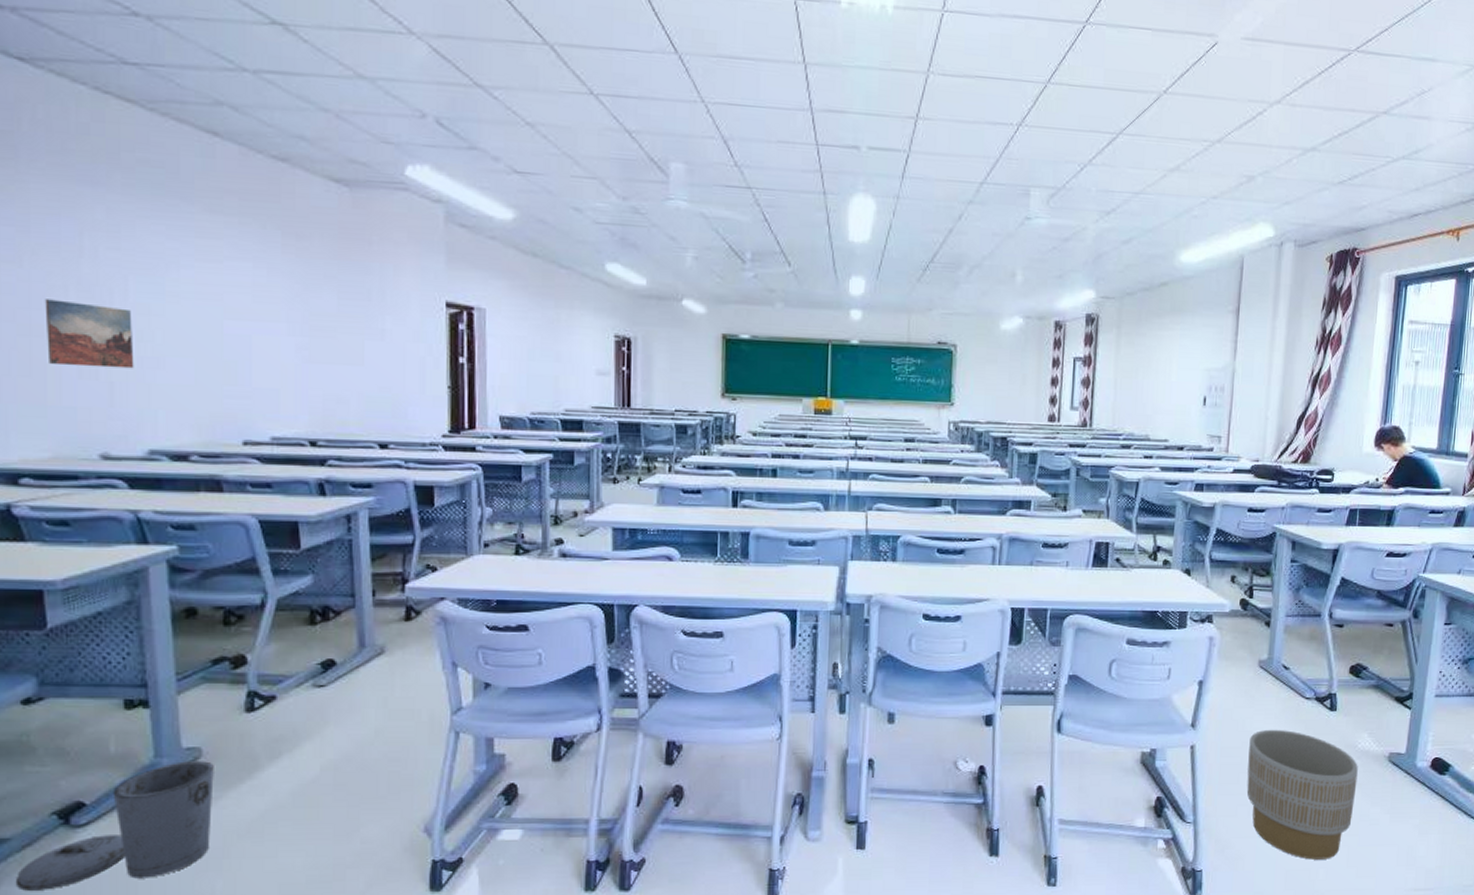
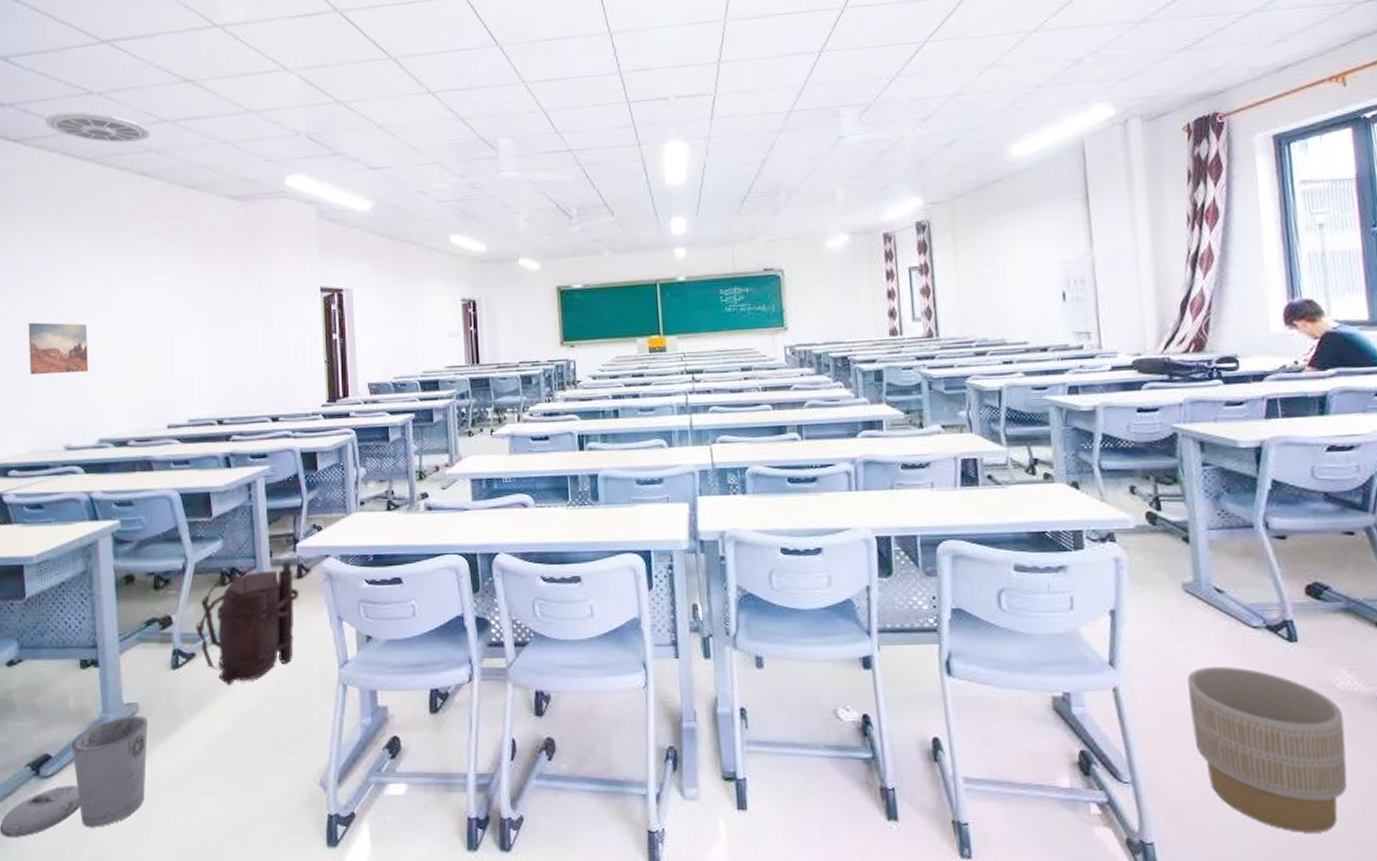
ceiling vent: none [65,32,222,90] -> present [44,111,150,143]
backpack: none [277,603,408,731] -> present [196,562,300,686]

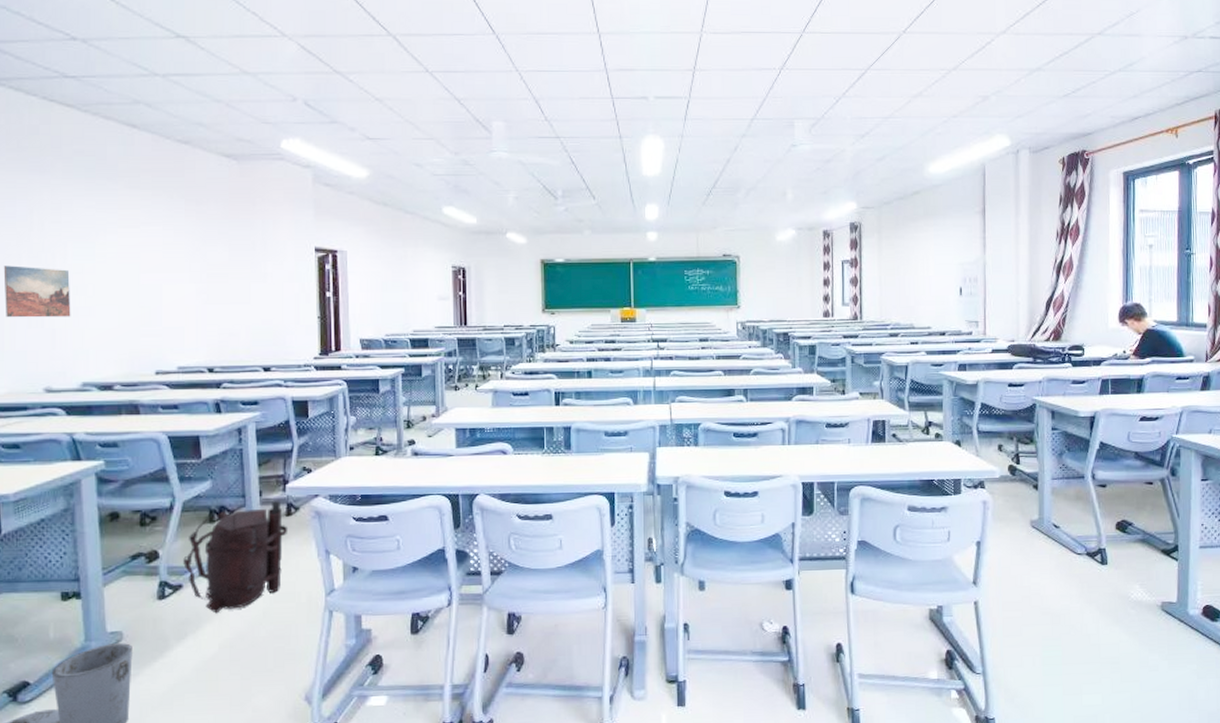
ceiling vent: present [44,111,150,143] -> none [21,55,139,93]
planter: present [1187,666,1348,832] -> none [1028,583,1134,706]

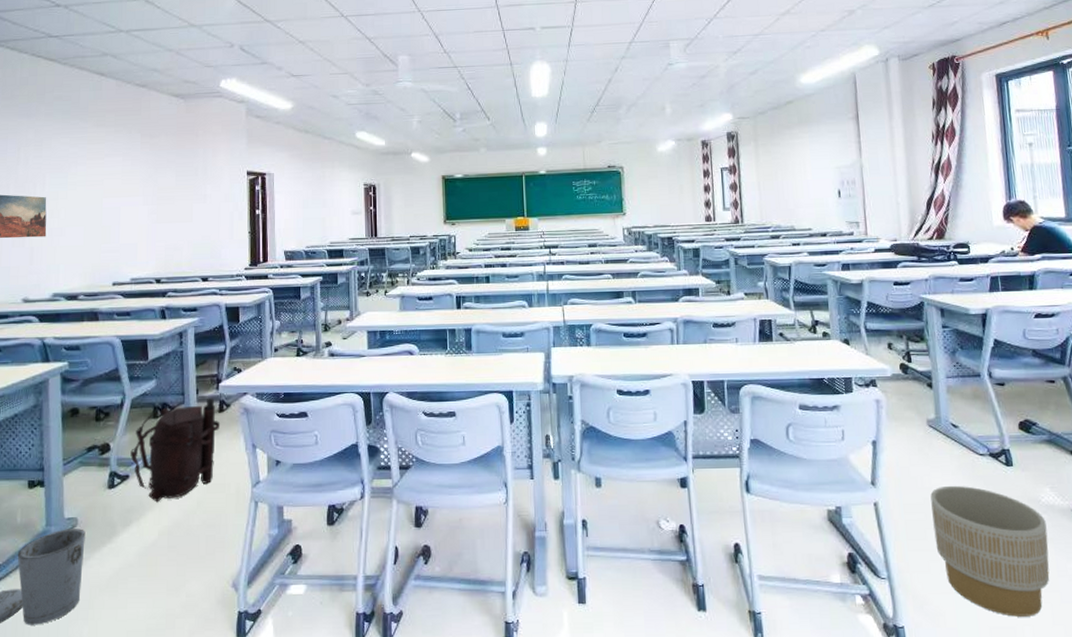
planter: none [1028,583,1134,706] -> present [930,485,1050,617]

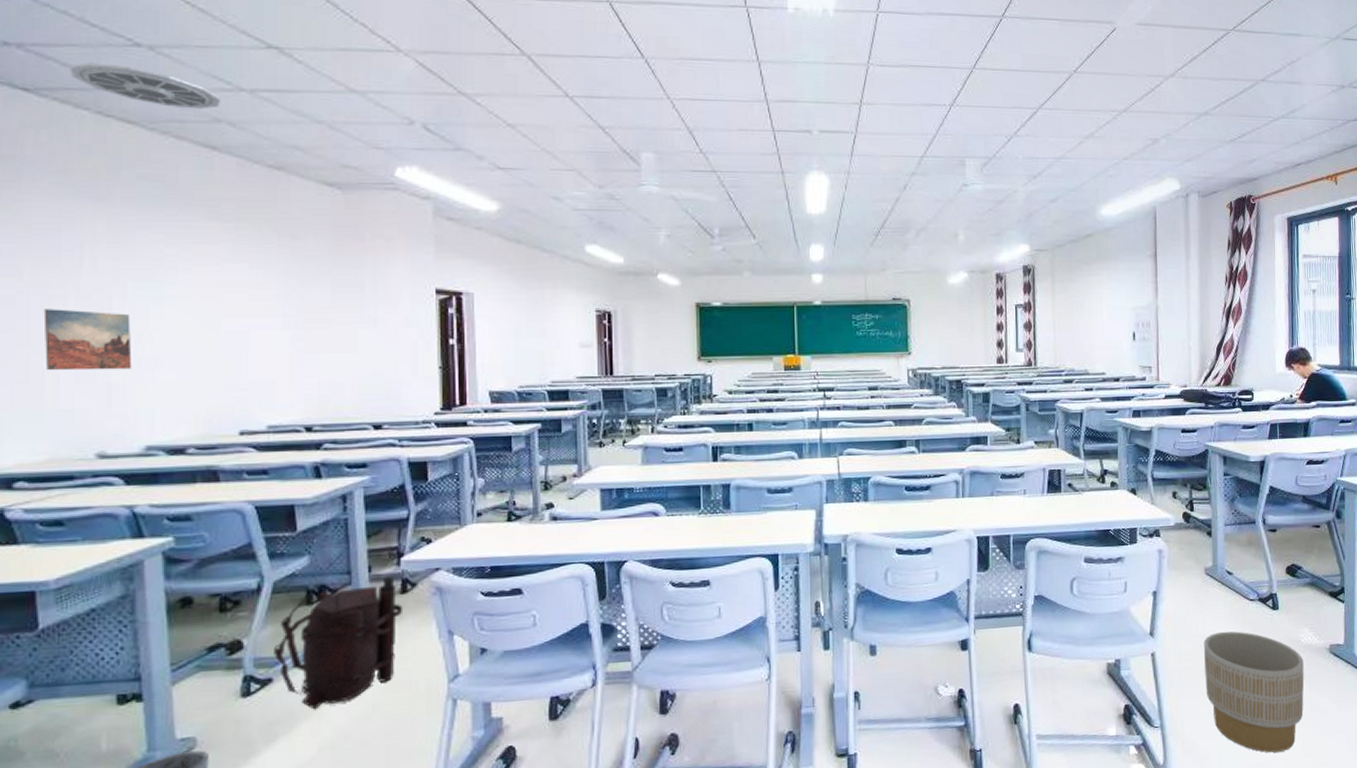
ceiling vent: none [17,20,107,48] -> present [69,63,220,110]

